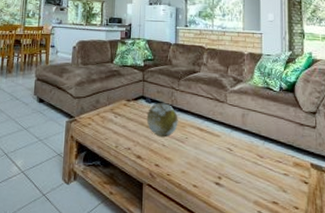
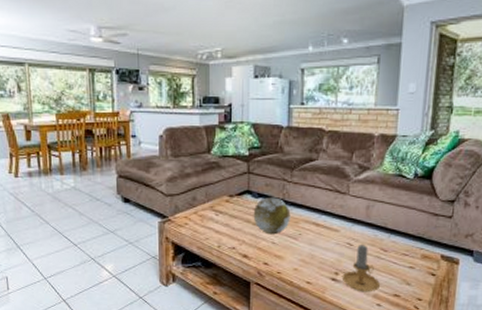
candle: none [224,149,260,199] -> present [342,244,381,292]

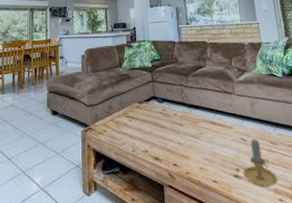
decorative orb: present [253,197,291,235] -> none [159,101,191,136]

